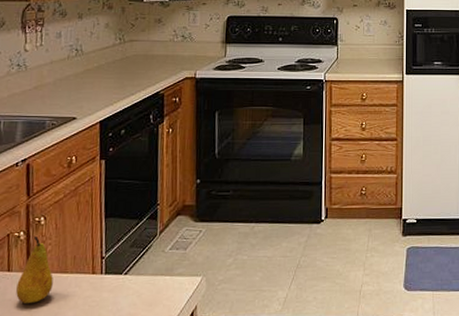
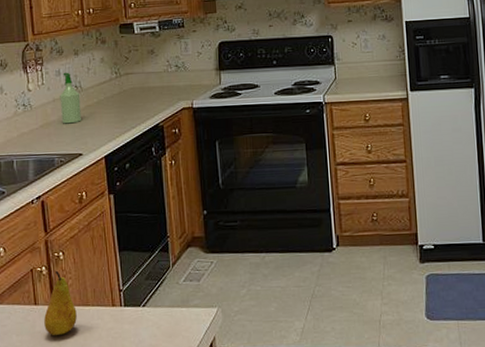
spray bottle: none [57,35,81,87] -> present [60,72,81,124]

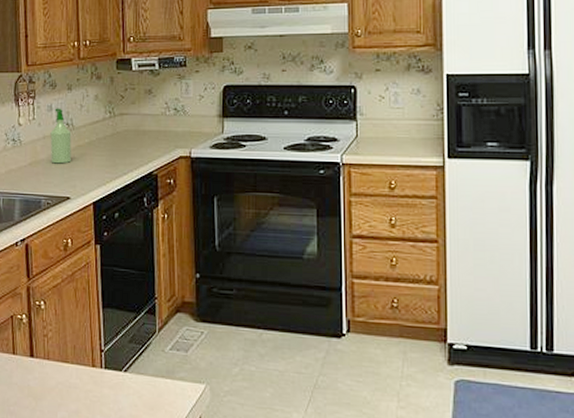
fruit: present [44,270,77,335] -> none [21,320,55,390]

